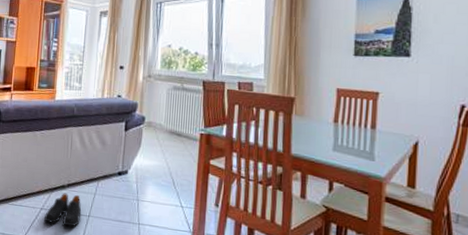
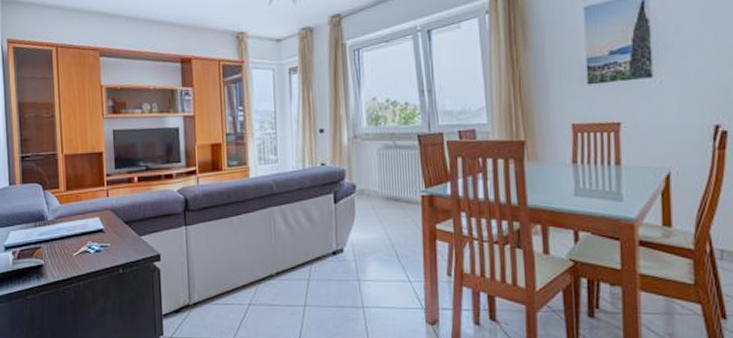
shoes: present [44,193,82,227] -> none [254,283,297,320]

